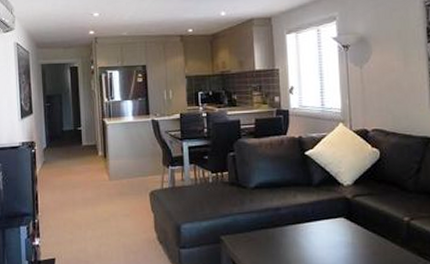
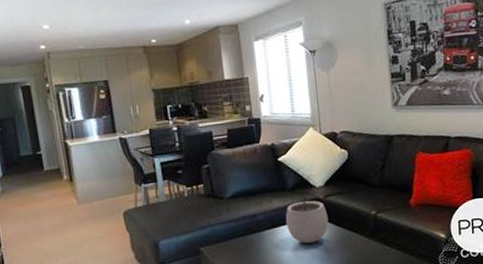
plant pot: none [310,188,356,244] -> present [285,190,329,243]

